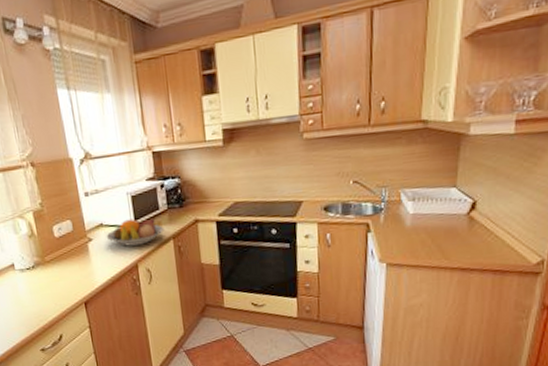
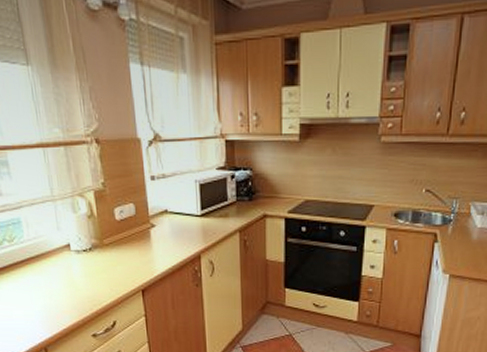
fruit bowl: present [106,218,165,246] -> none [170,208,231,236]

